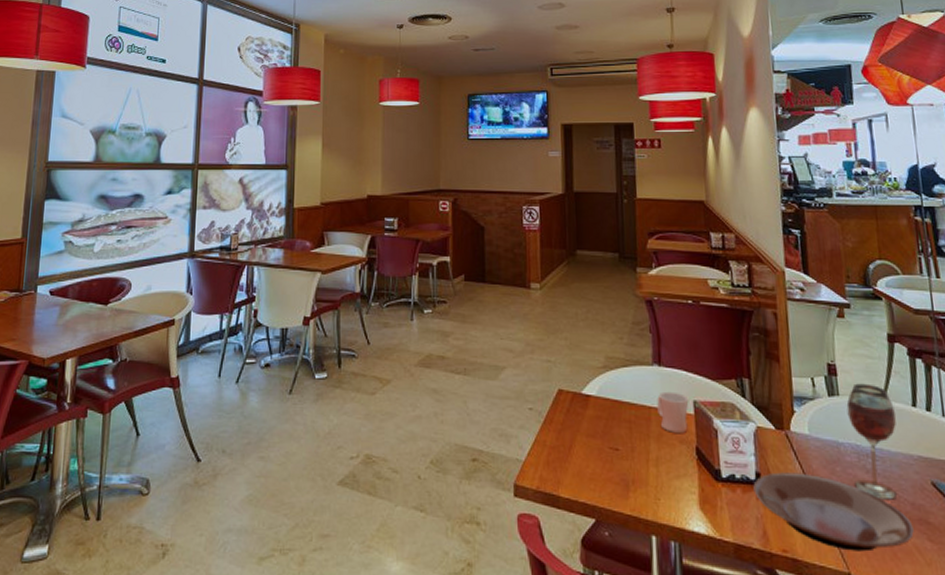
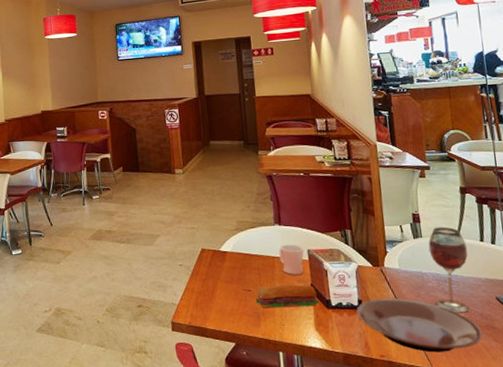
submarine sandwich: none [624,445,707,477] -> present [255,284,320,309]

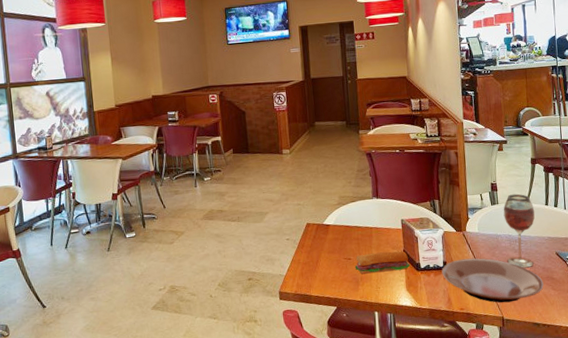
mug: present [279,244,304,275] -> none [376,215,398,243]

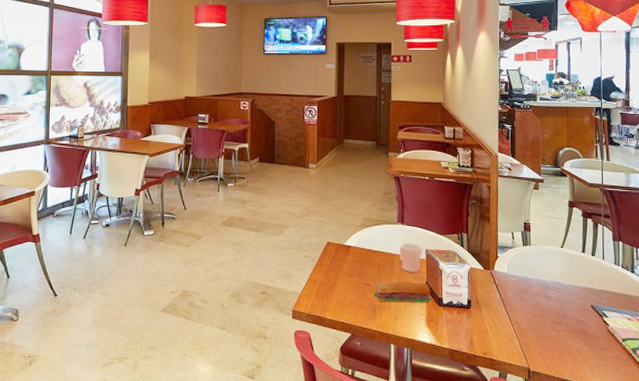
mug: none [376,215,398,243] -> present [399,243,423,272]
plate: present [442,258,544,303] -> none [465,299,576,353]
wineglass: present [503,193,535,268] -> none [535,236,571,318]

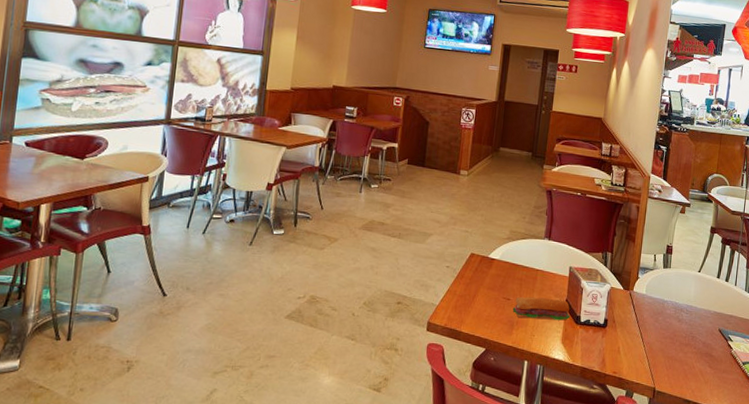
mug: present [399,243,423,272] -> none [542,259,567,289]

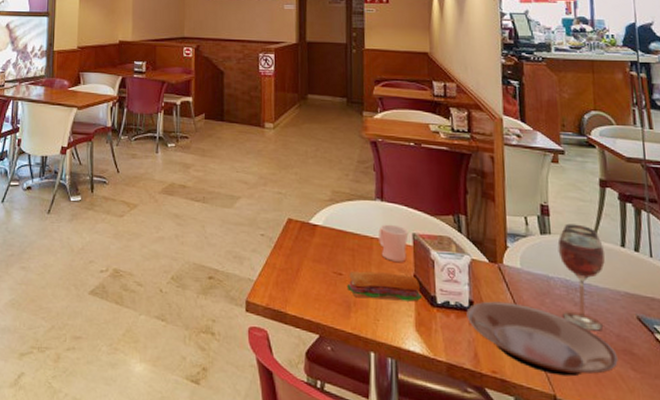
mug: none [542,259,567,289] -> present [378,224,409,262]
plate: none [601,319,701,374] -> present [466,301,618,377]
wineglass: none [669,260,706,340] -> present [557,223,606,331]

